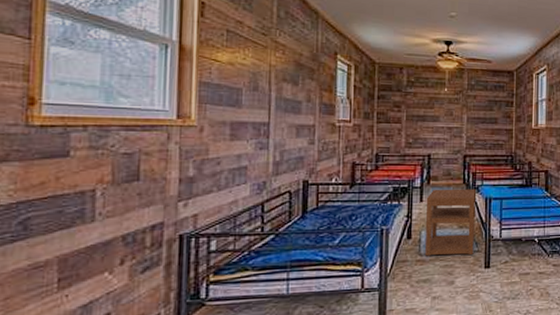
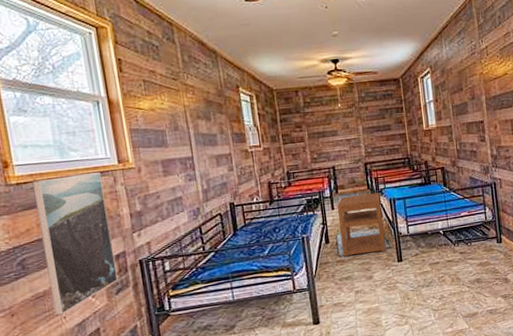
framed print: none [53,125,152,292] -> present [32,172,118,316]

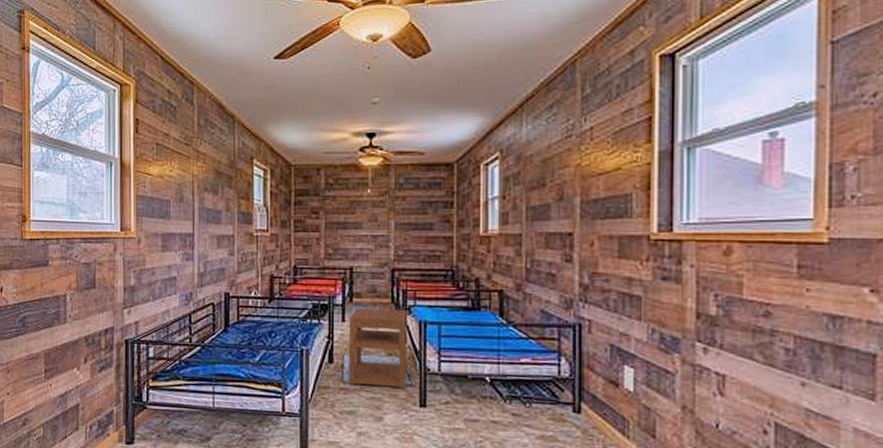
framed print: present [32,172,118,316] -> none [42,238,104,381]

